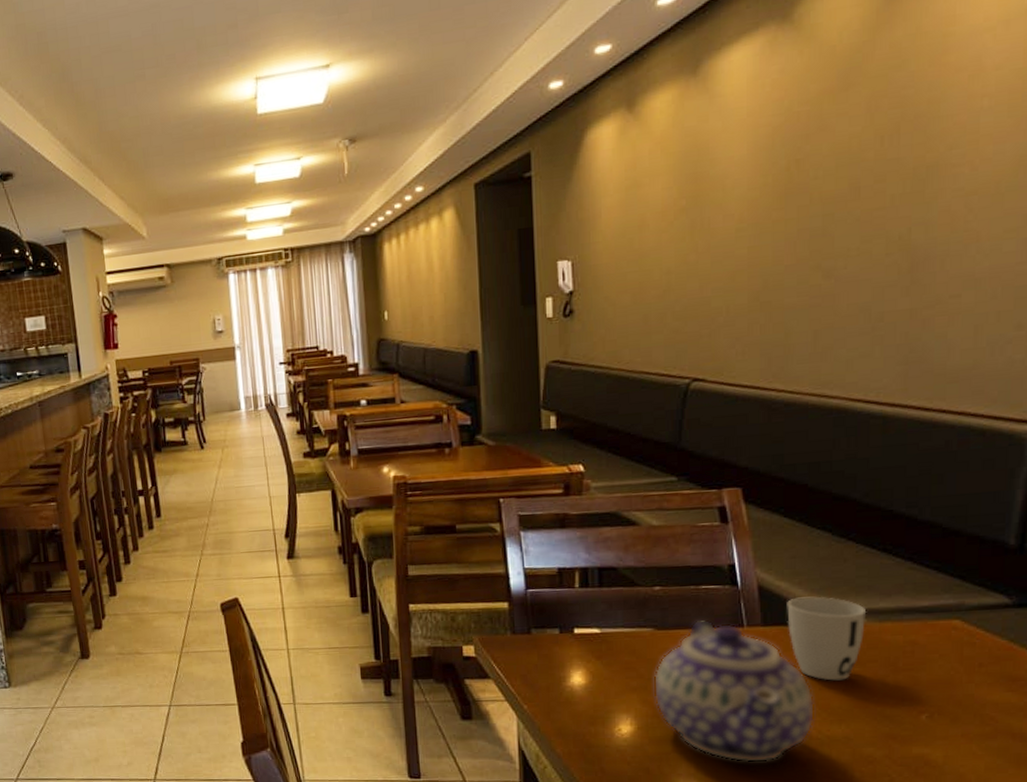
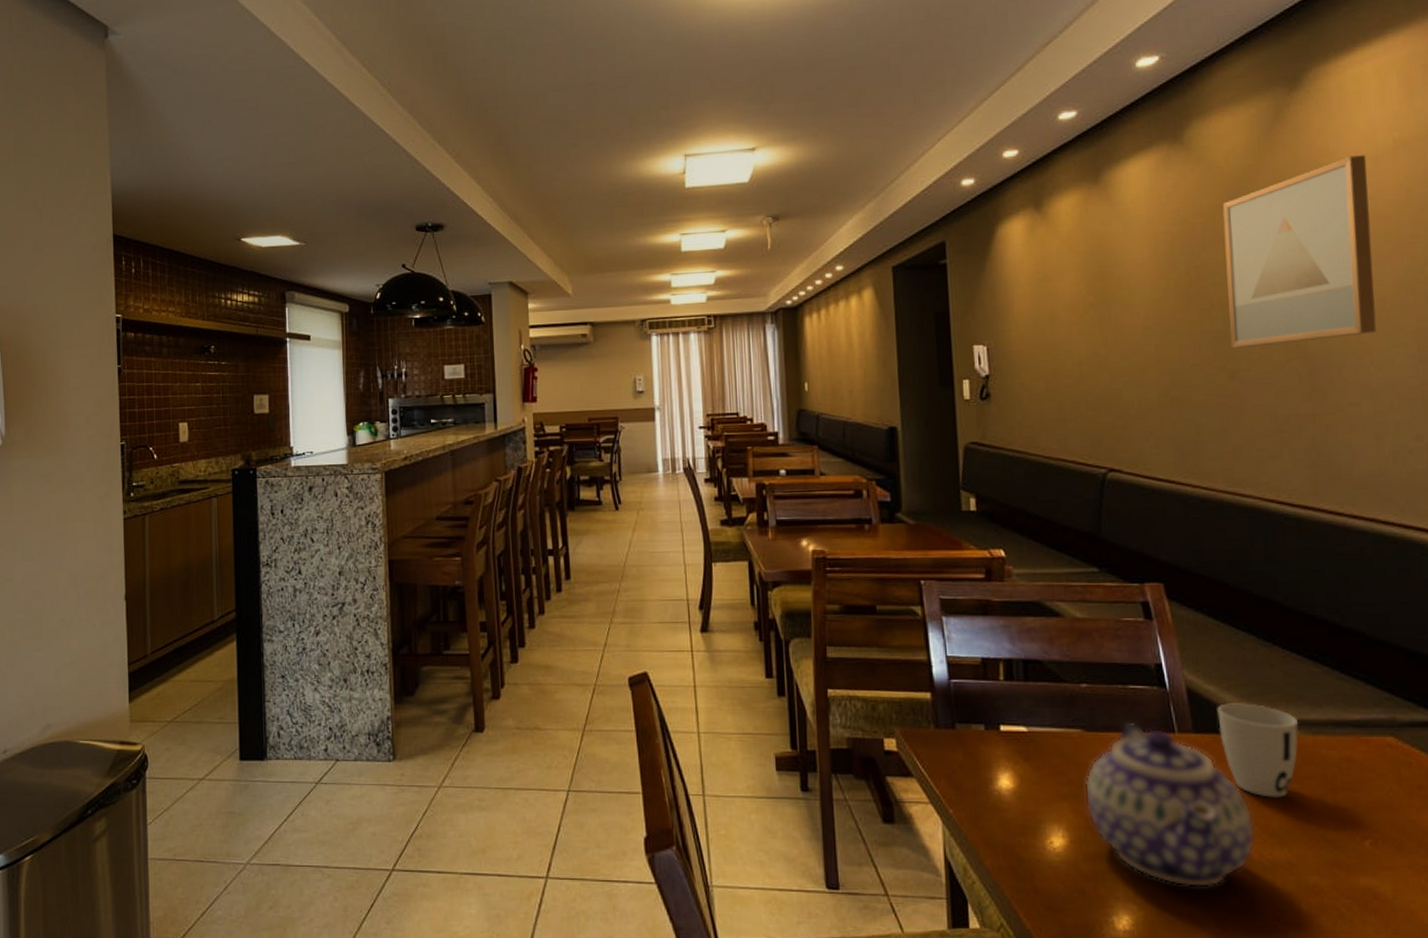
wall art: none [828,19,997,245] -> present [1222,155,1377,348]

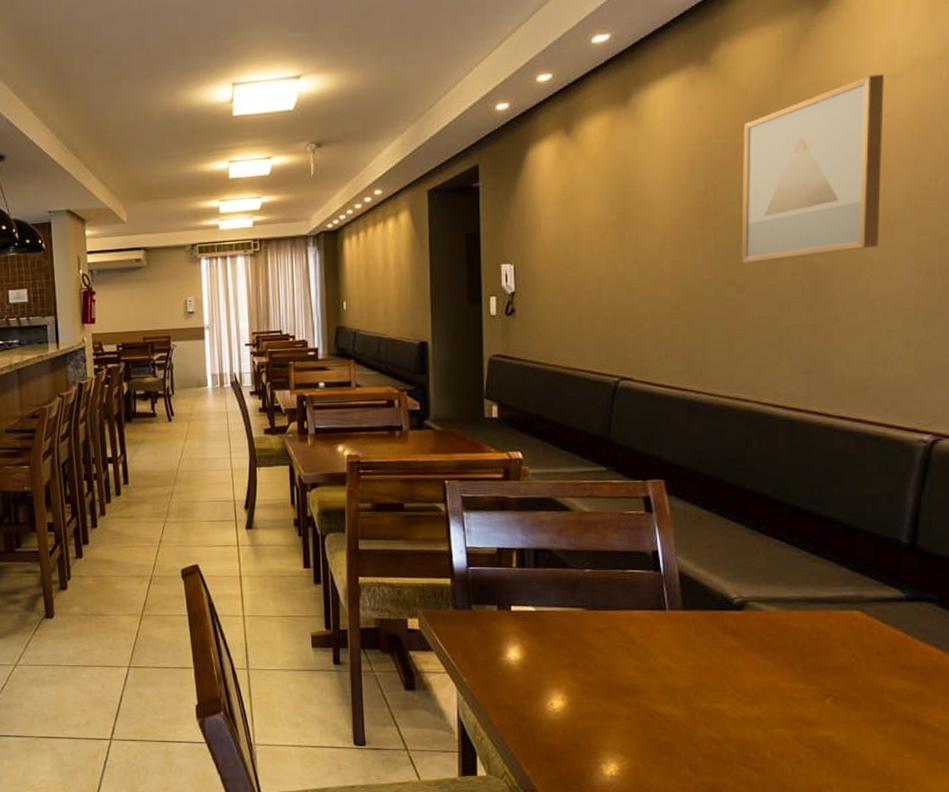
teapot: present [1084,722,1256,888] -> none [583,602,731,740]
cup: present [1217,703,1299,798] -> none [705,584,777,664]

